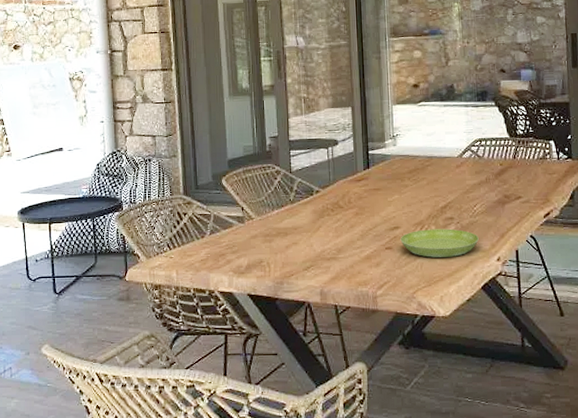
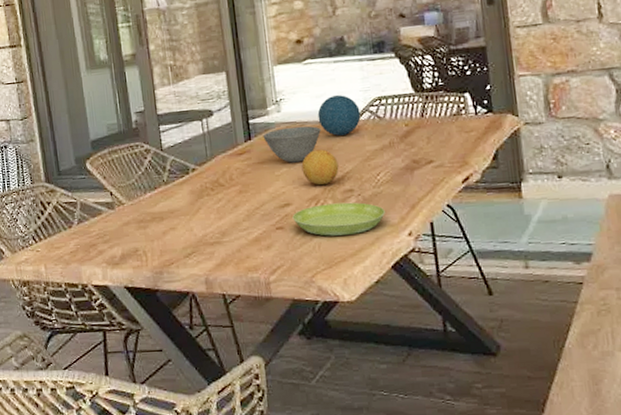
bowl: none [379,159,429,191] -> present [263,125,321,163]
fruit: none [411,181,443,213] -> present [301,149,339,186]
decorative orb: none [427,135,464,170] -> present [317,95,361,136]

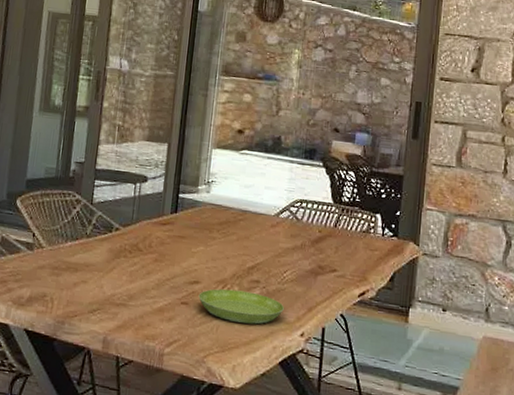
bowl: present [263,125,321,163] -> none [188,208,242,245]
fruit: present [301,149,339,186] -> none [217,236,252,271]
decorative orb: present [317,95,361,136] -> none [242,189,282,228]

